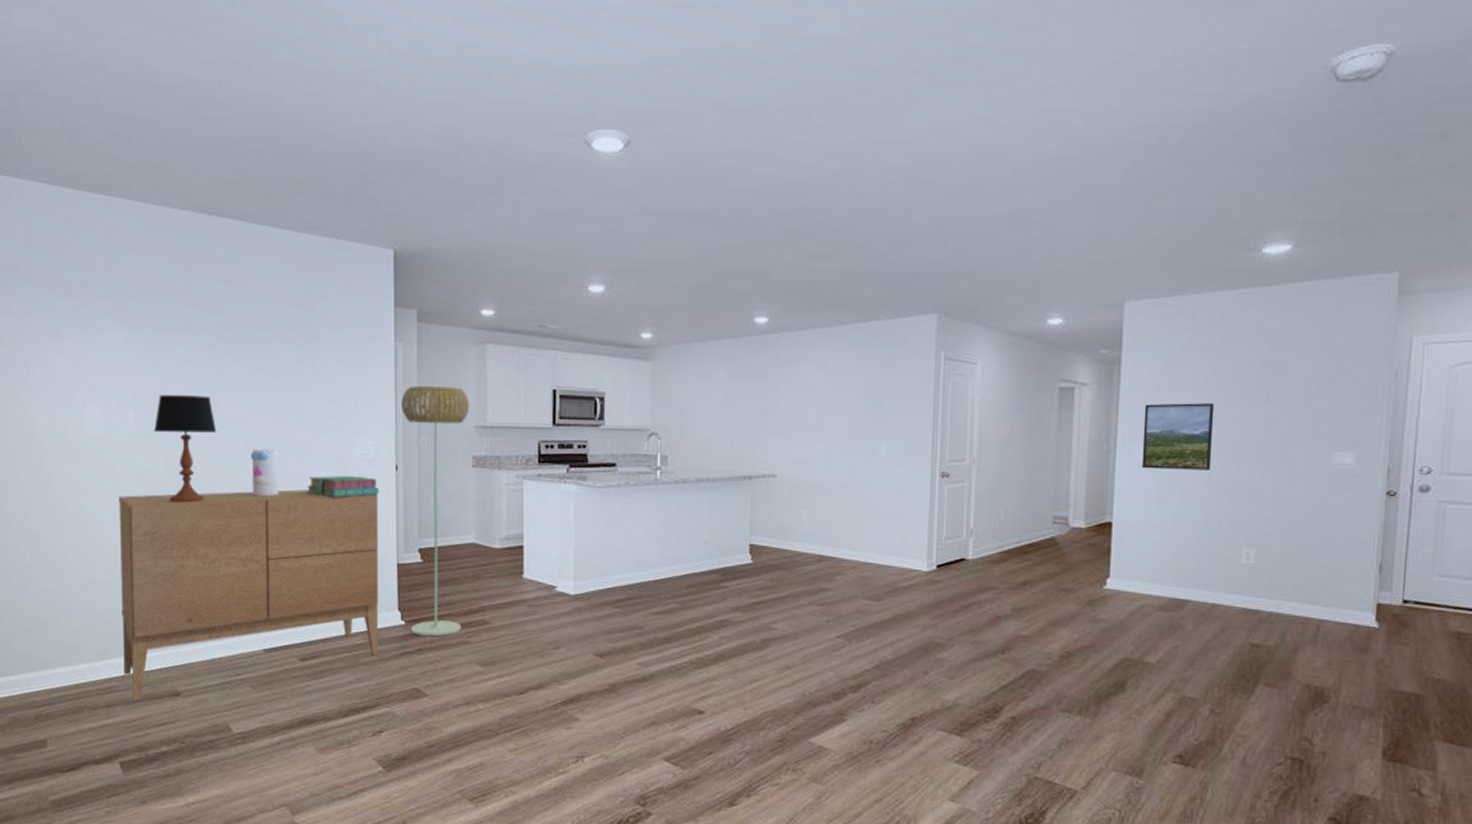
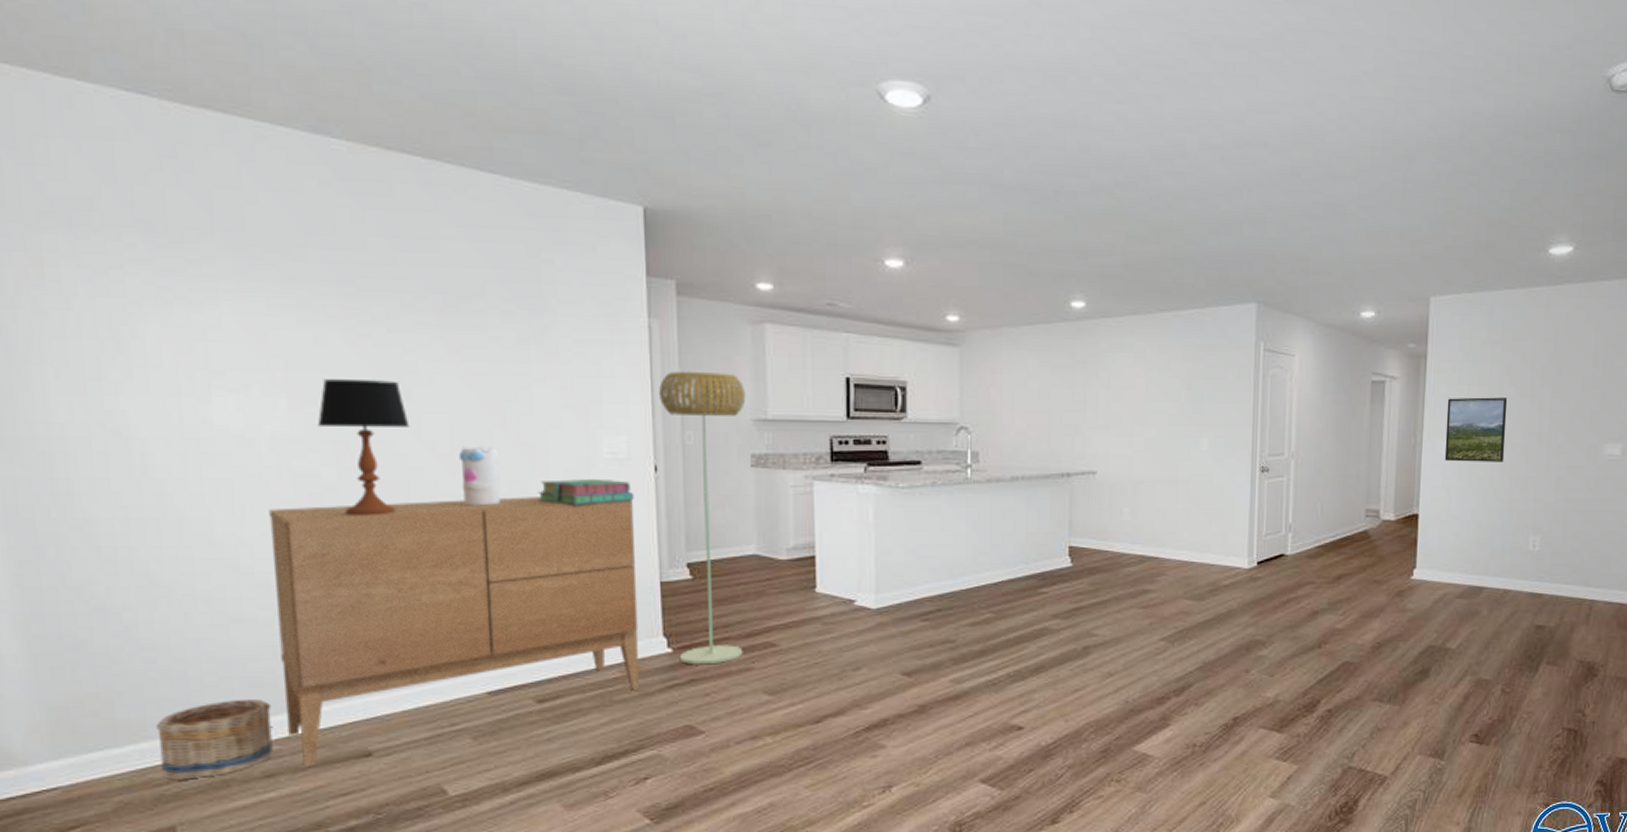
basket: none [38,644,114,704] -> present [156,699,273,780]

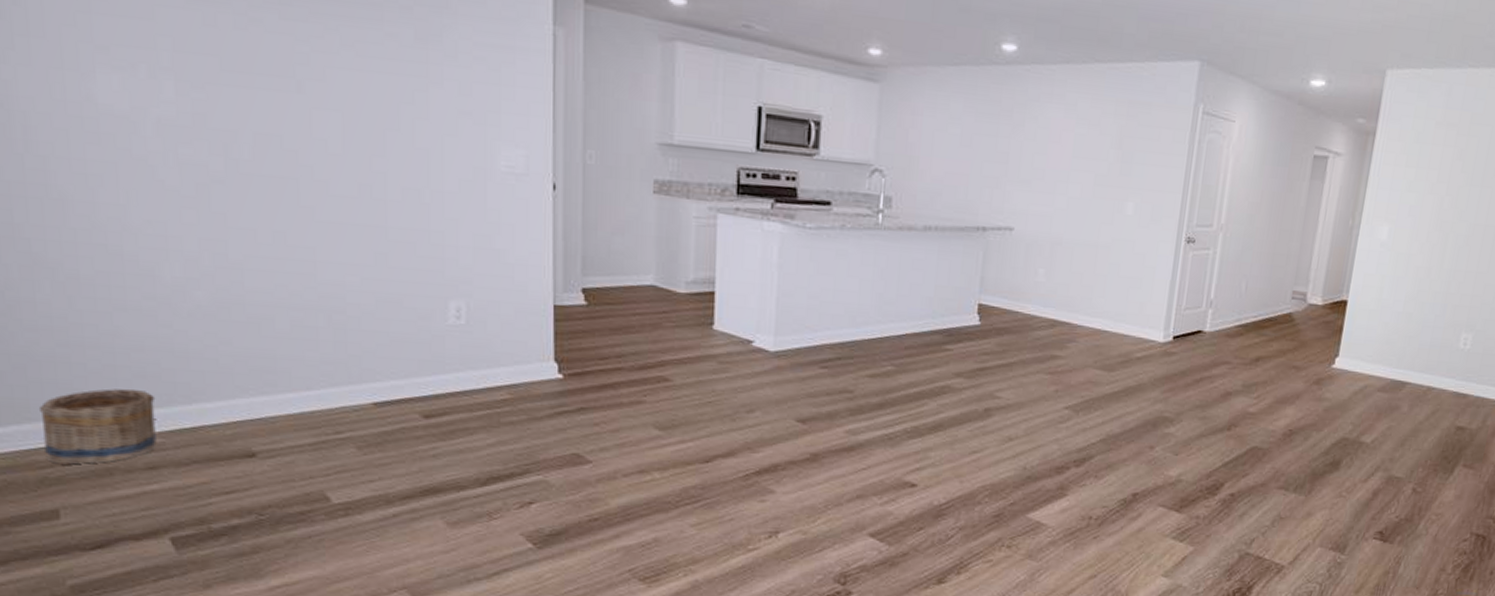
sideboard: present [269,497,640,766] -> none [154,196,530,462]
table lamp: present [317,379,410,516] -> none [205,64,301,213]
decorative vase: present [458,446,501,506] -> none [350,147,393,212]
stack of books: present [538,479,634,505] -> none [432,190,531,220]
floor lamp: present [659,372,746,665] -> none [561,85,652,395]
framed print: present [1444,397,1508,462] -> none [1381,180,1457,253]

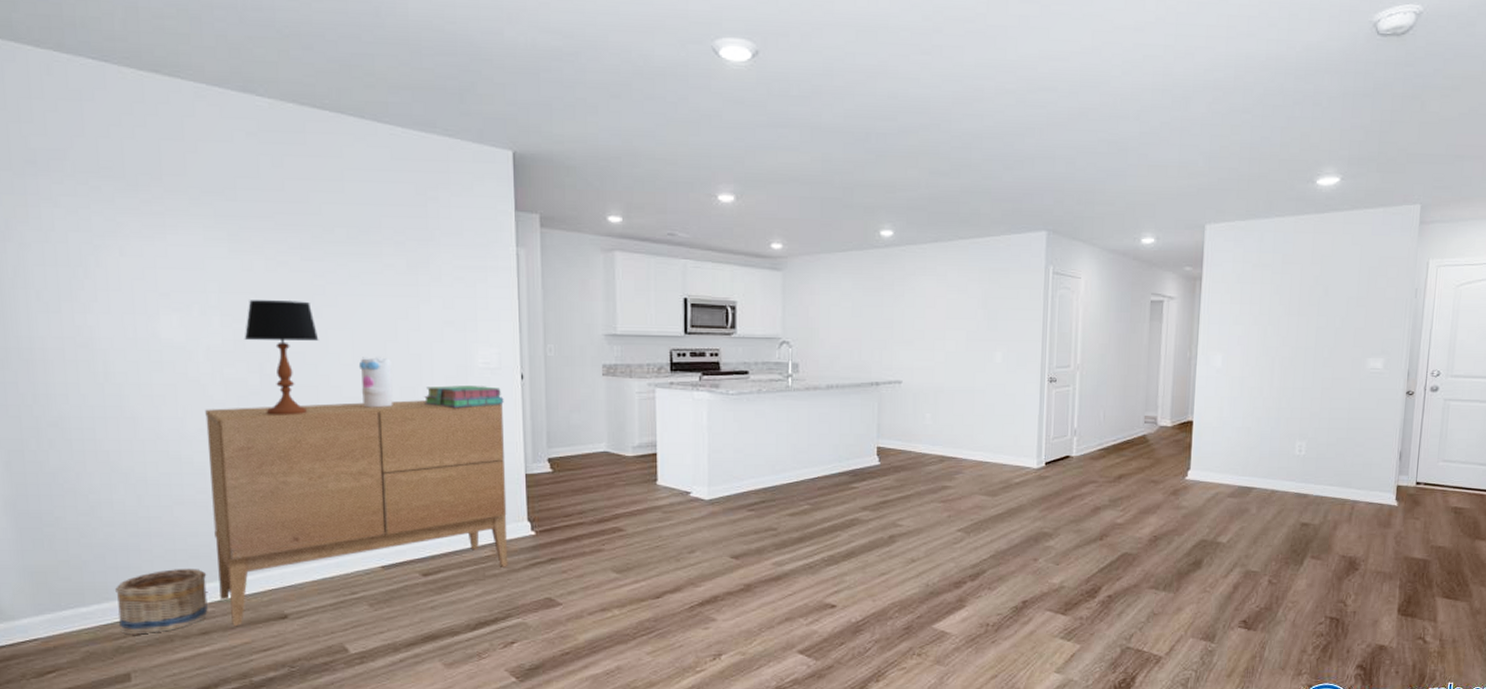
sideboard: none [154,196,530,462] -> present [205,400,508,626]
table lamp: none [205,64,301,213] -> present [244,300,319,415]
decorative vase: none [350,147,393,212] -> present [358,357,393,408]
stack of books: none [432,190,531,220] -> present [424,385,504,408]

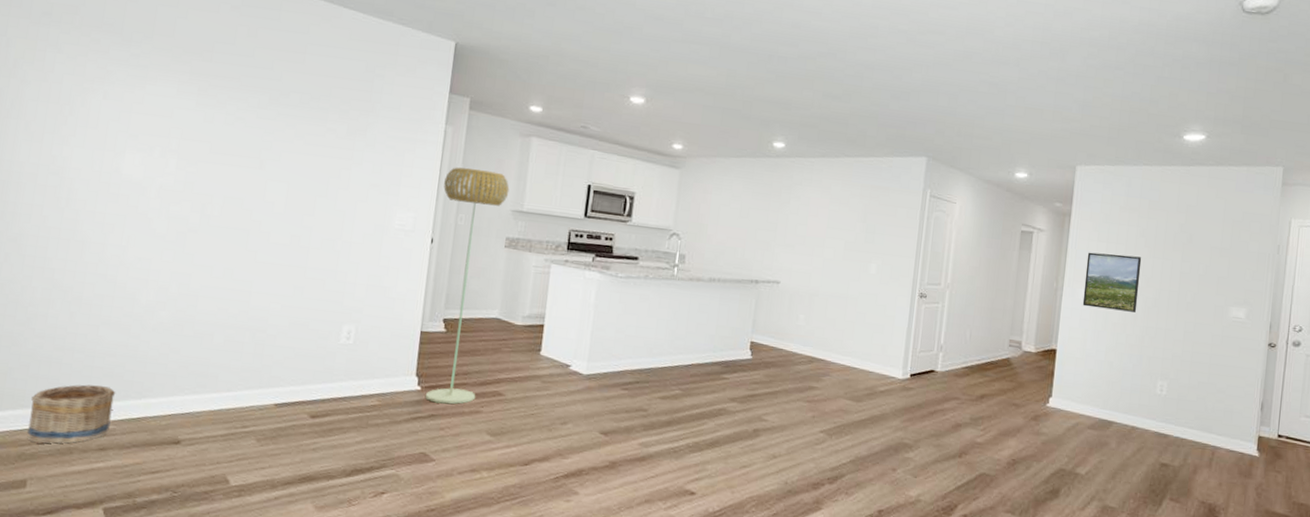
sideboard: present [205,400,508,626] -> none [123,240,410,446]
table lamp: present [244,300,319,415] -> none [193,148,259,255]
decorative vase: present [358,357,393,408] -> none [286,208,318,256]
stack of books: present [424,385,504,408] -> none [341,241,413,265]
floor lamp: none [525,293,599,546] -> present [425,167,510,405]
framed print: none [1217,315,1277,374] -> present [1082,252,1142,312]

